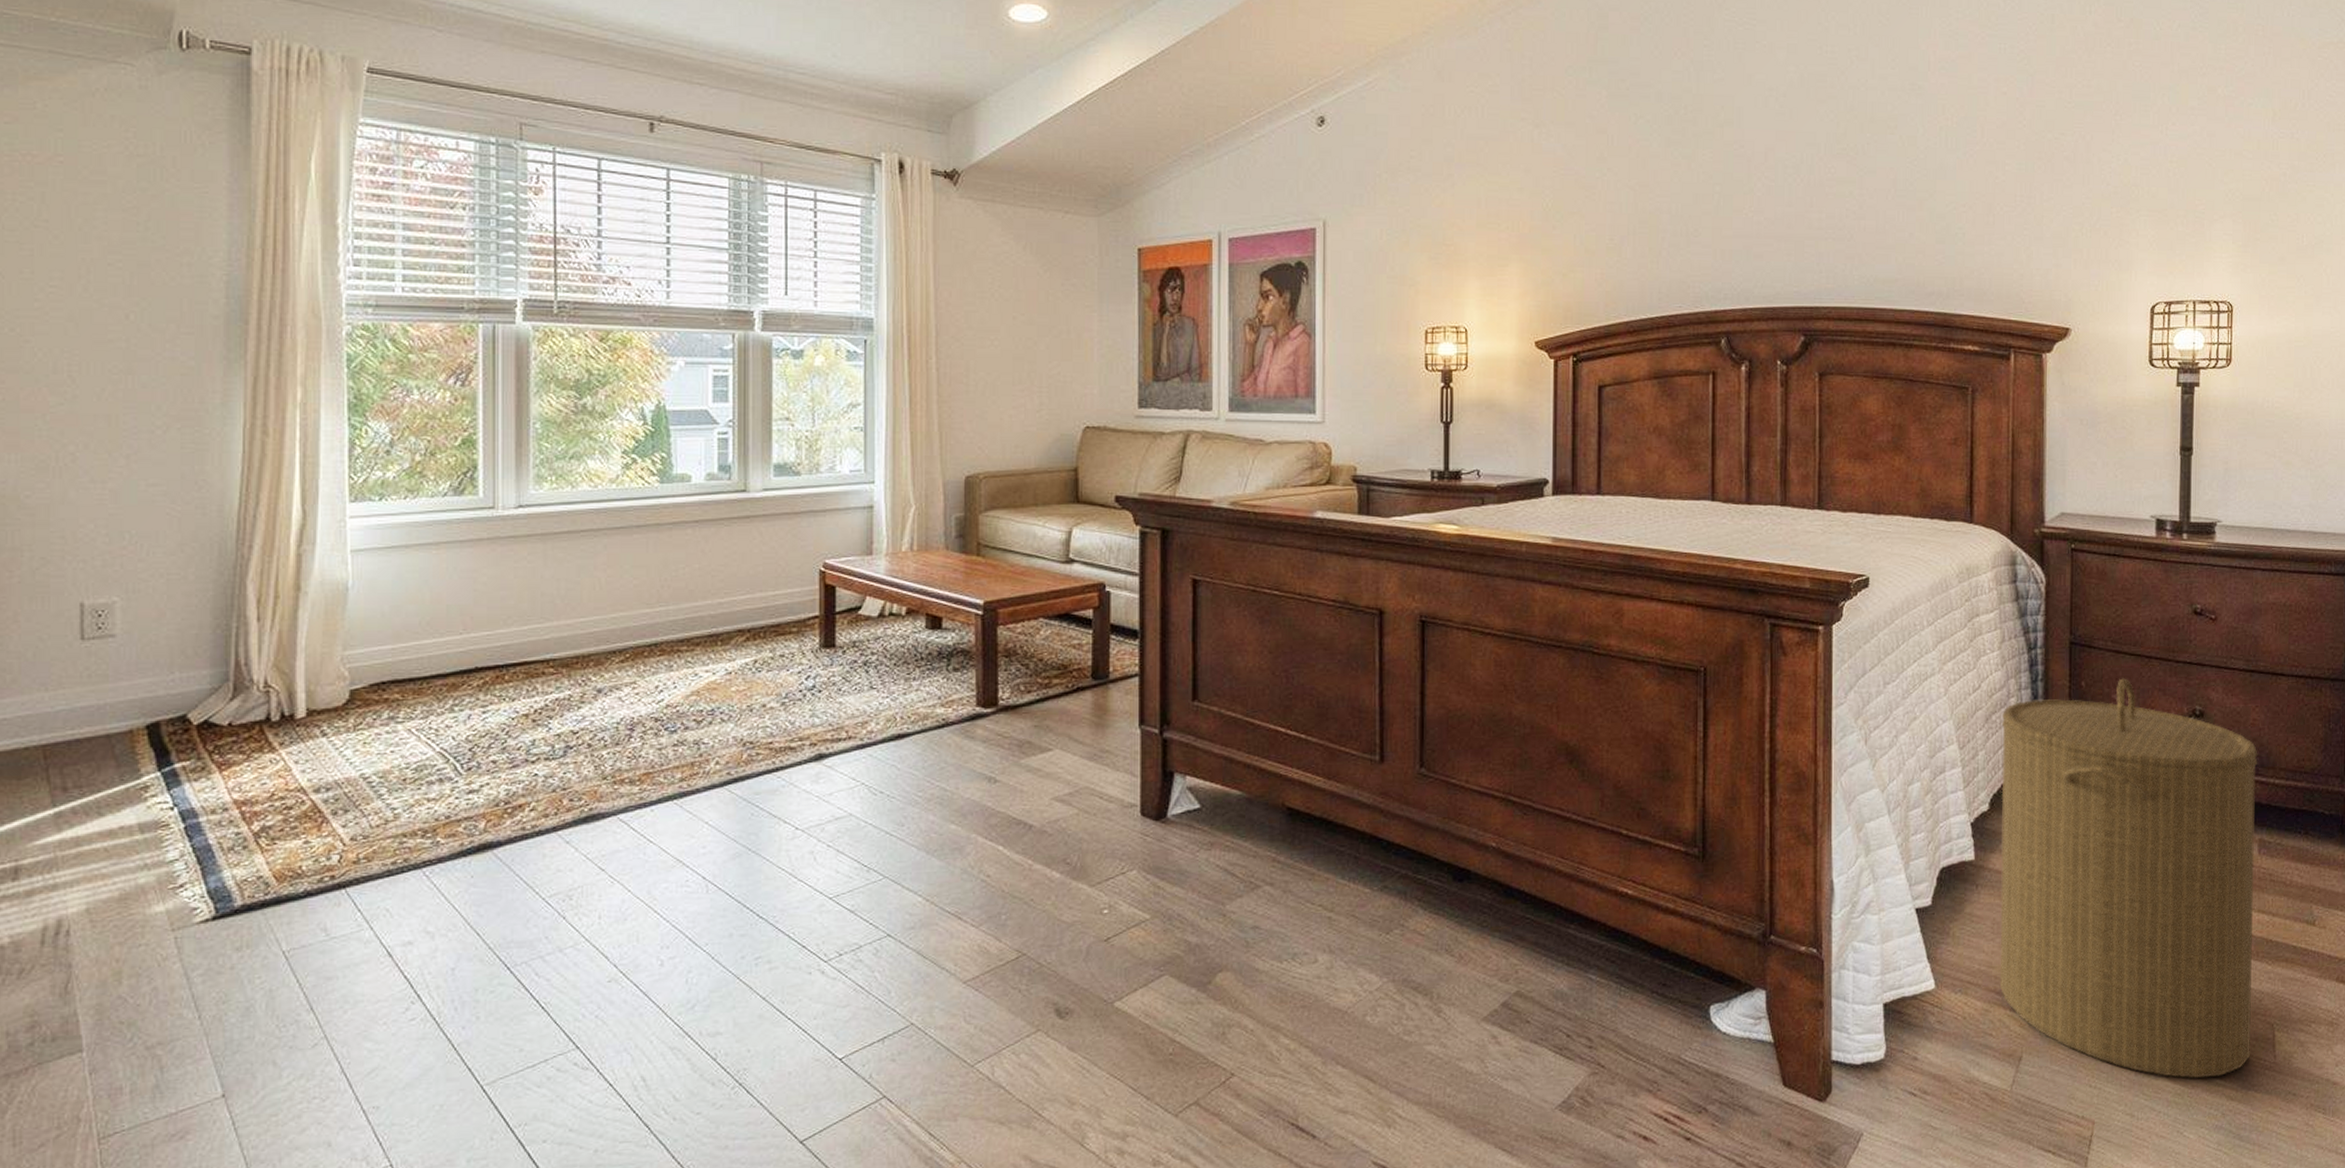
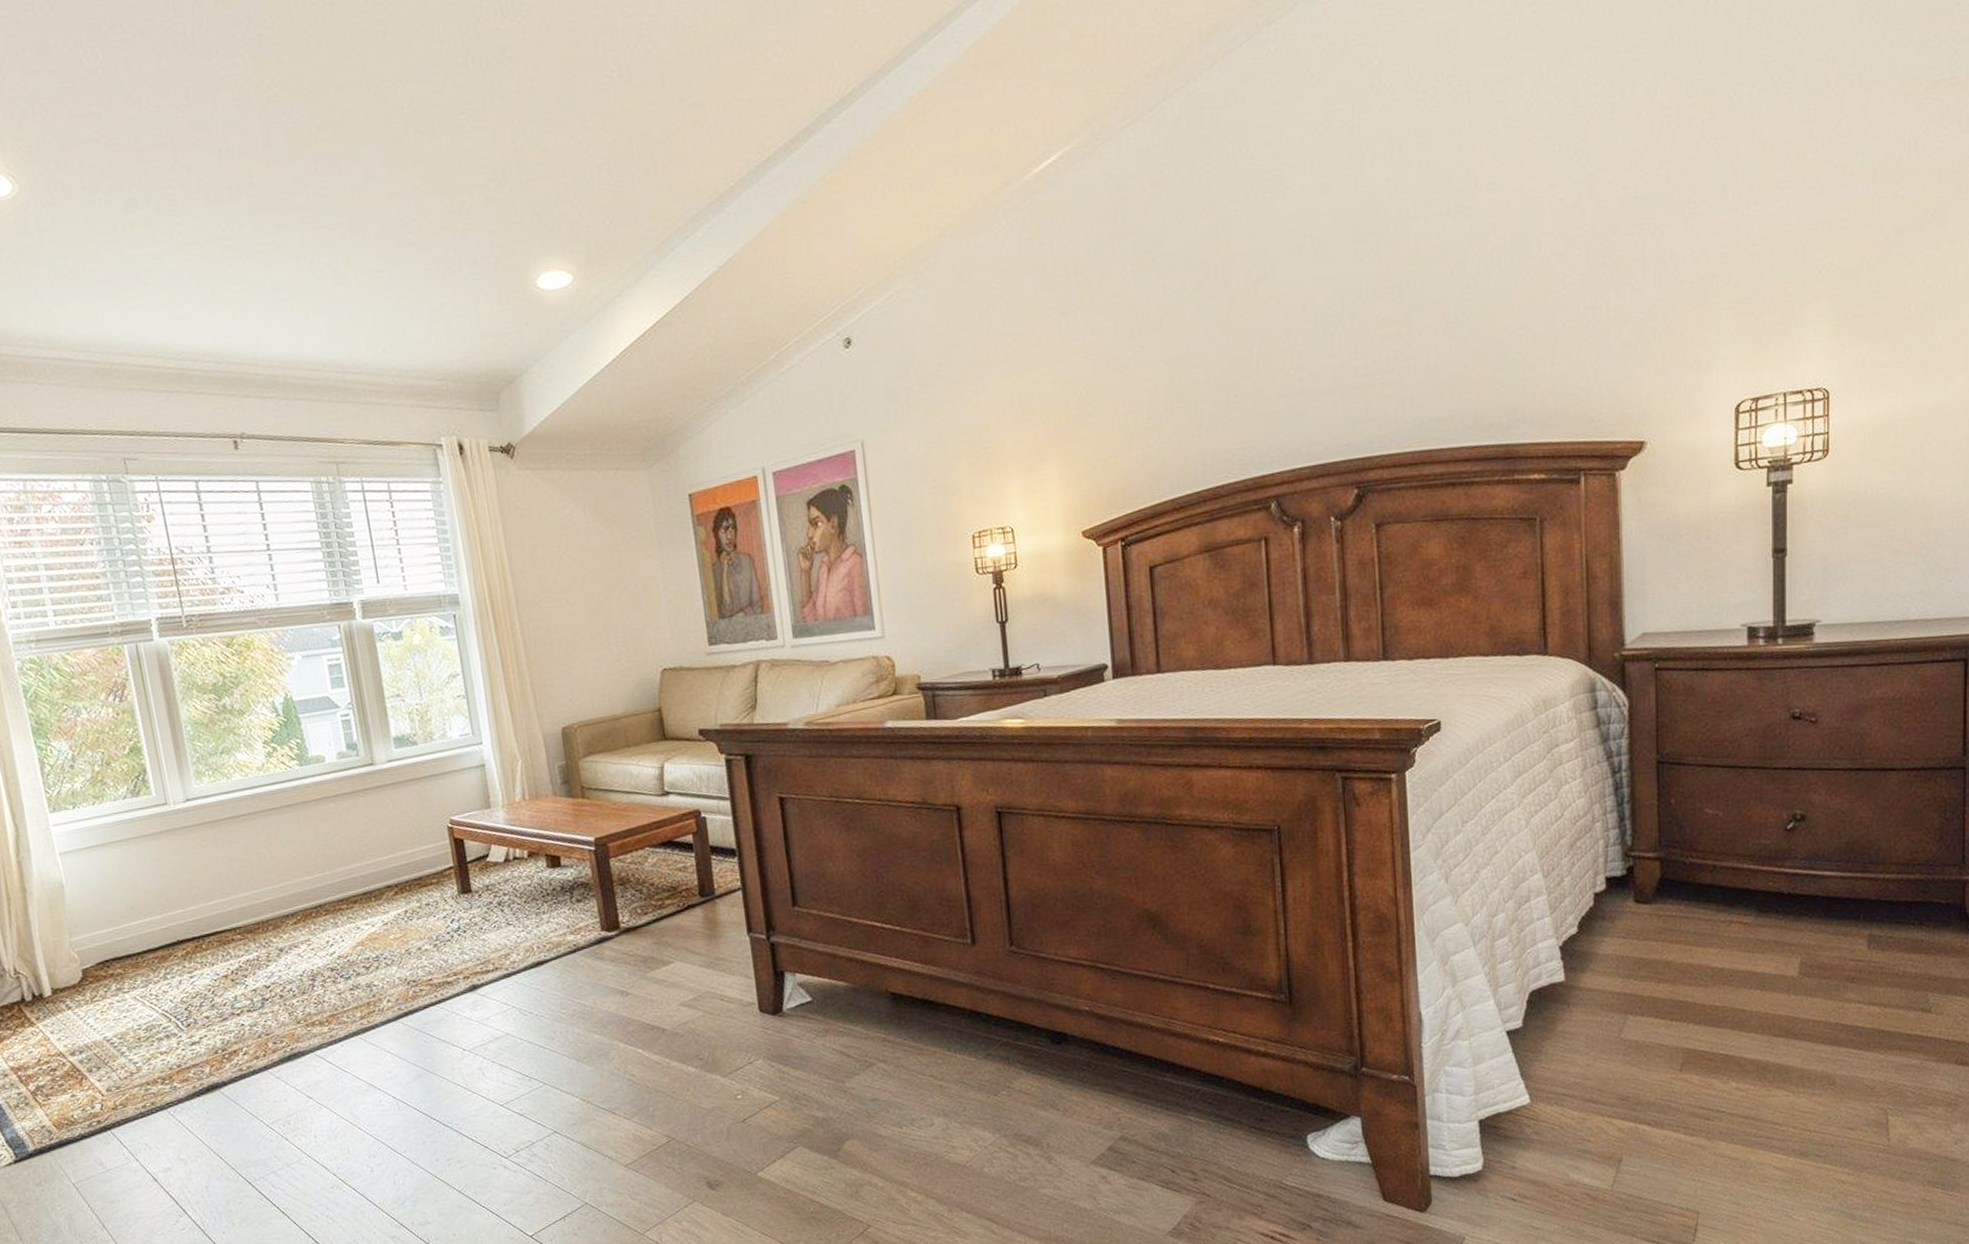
laundry hamper: present [1999,677,2258,1079] -> none [1587,790,1866,1167]

